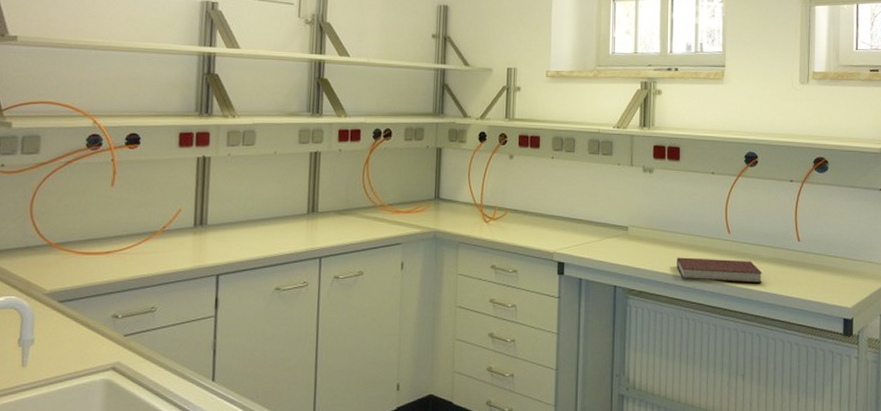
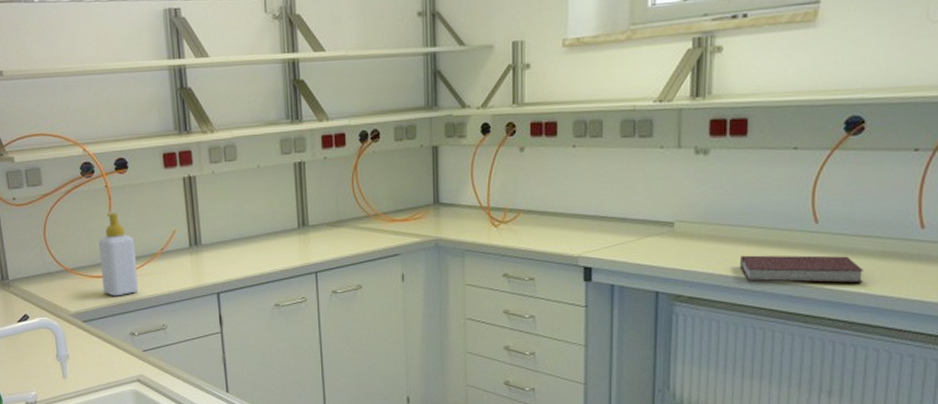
soap bottle: none [89,187,135,275] -> present [98,213,139,297]

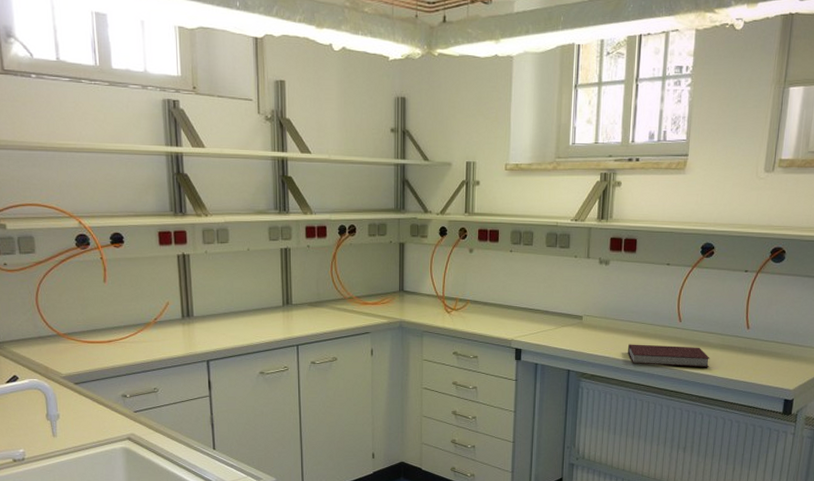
soap bottle: present [98,213,139,297] -> none [92,283,132,361]

